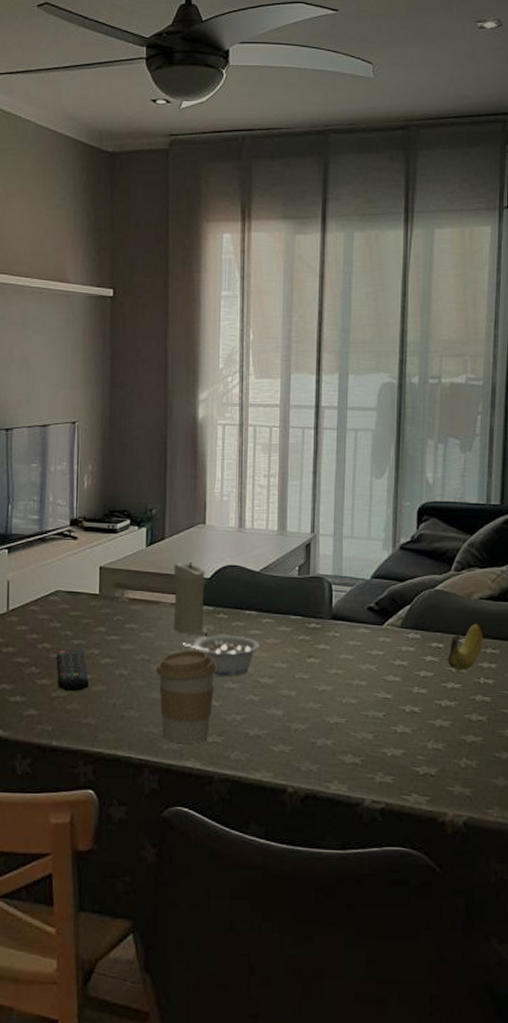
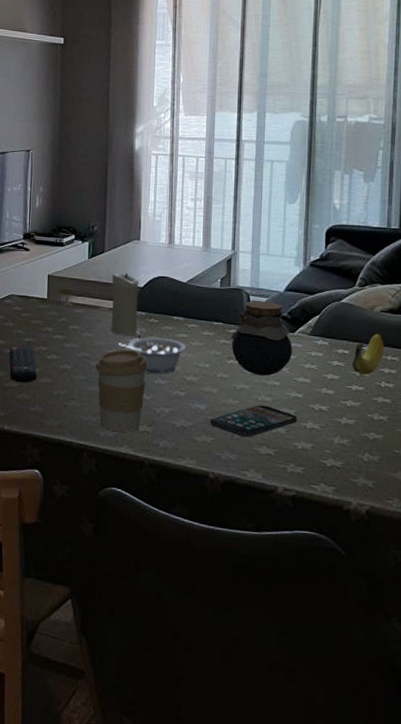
smartphone: none [289,708,387,745] -> present [211,405,298,437]
jar: none [311,590,380,676] -> present [231,301,292,376]

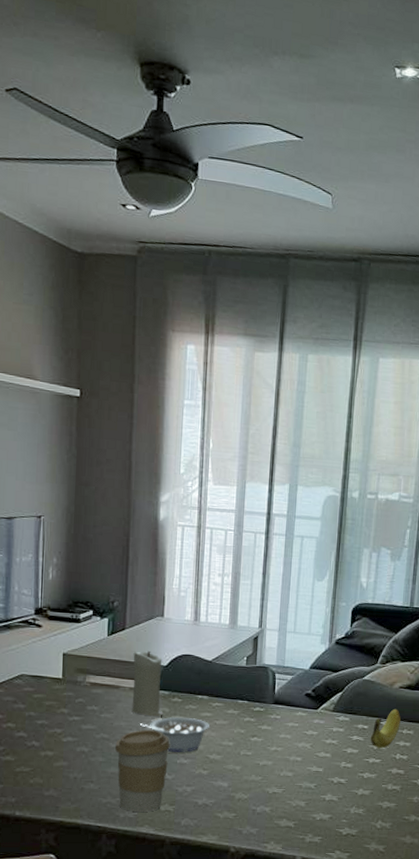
remote control: present [9,345,37,383] -> none [20,728,51,767]
smartphone: present [211,405,298,437] -> none [233,780,317,811]
jar: present [231,301,292,376] -> none [255,678,315,752]

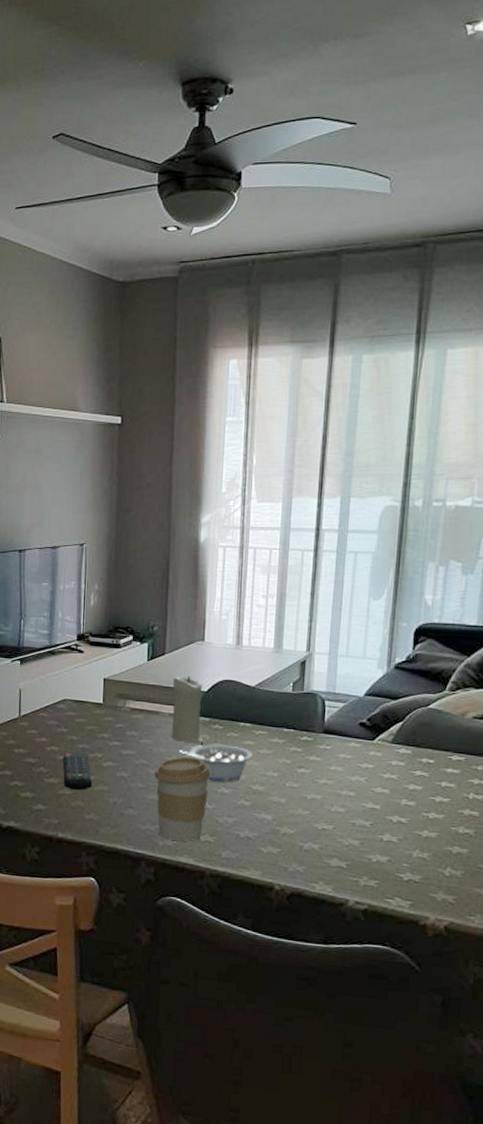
remote control: none [20,728,51,767] -> present [63,752,92,791]
banana: present [370,708,401,749] -> none [436,741,475,787]

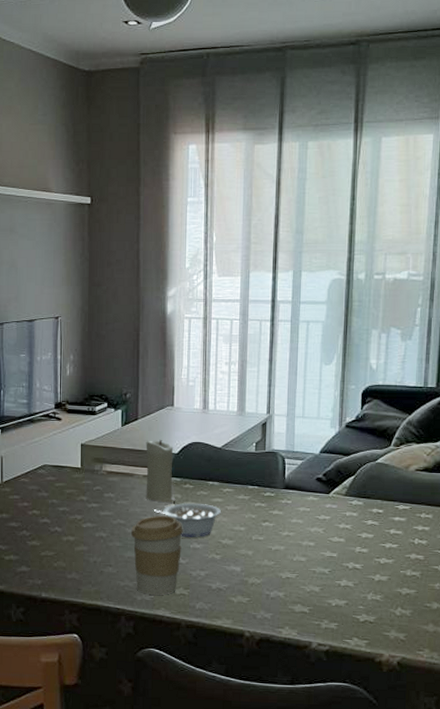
remote control: present [63,752,92,791] -> none [44,515,73,552]

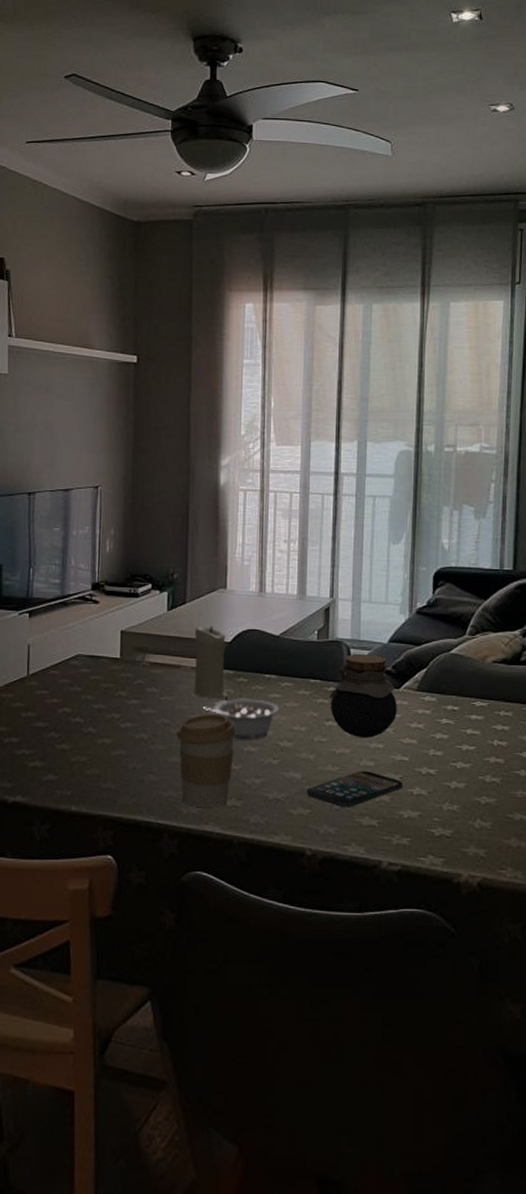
smartphone: none [246,565,332,596] -> present [307,771,403,807]
jar: none [266,463,327,537] -> present [330,654,397,738]

